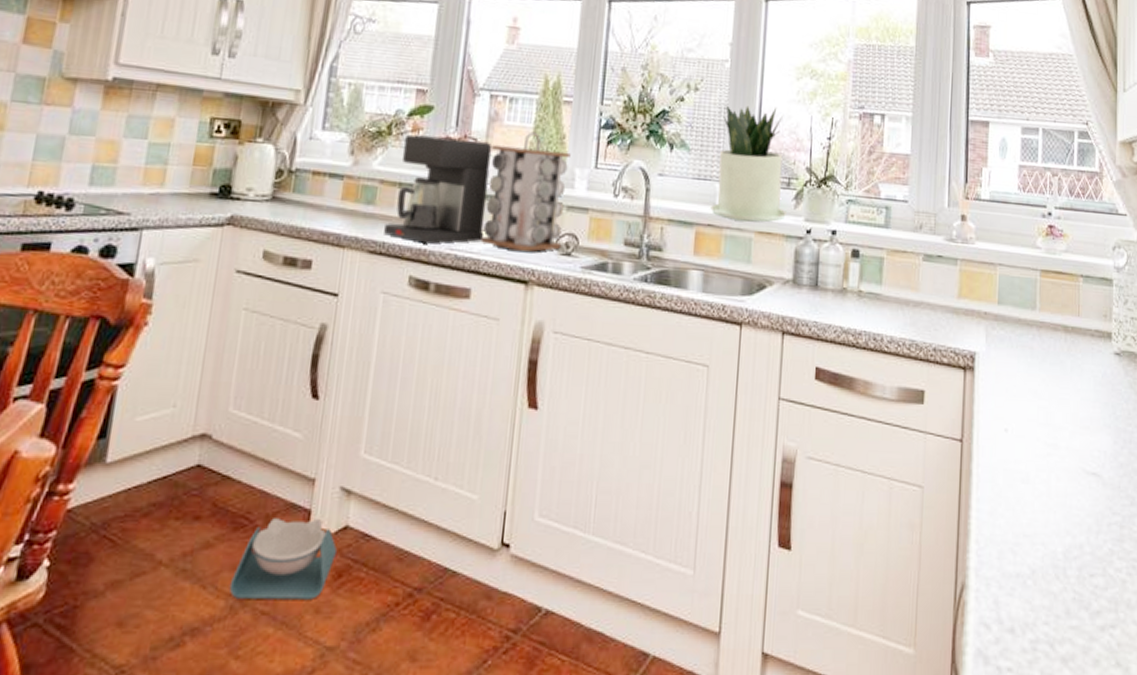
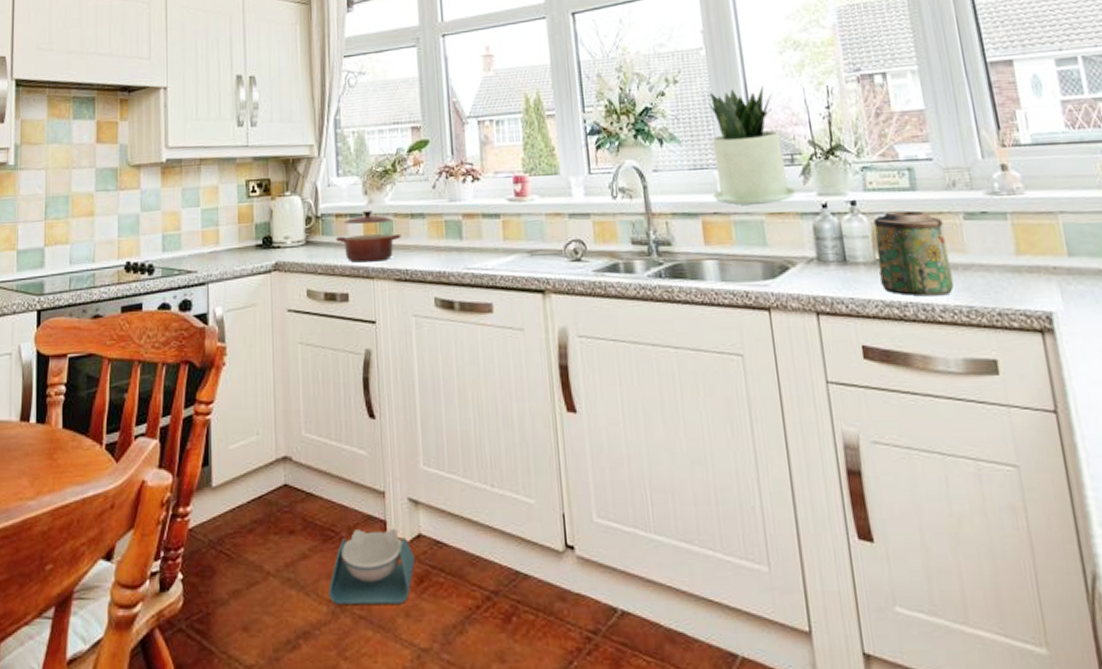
saucepan: none [308,172,385,230] -> present [336,211,401,263]
coffee maker: present [384,134,493,244] -> none [405,164,495,266]
spice rack: present [481,131,571,252] -> none [487,148,571,263]
canister: none [843,244,905,328] -> present [874,210,954,297]

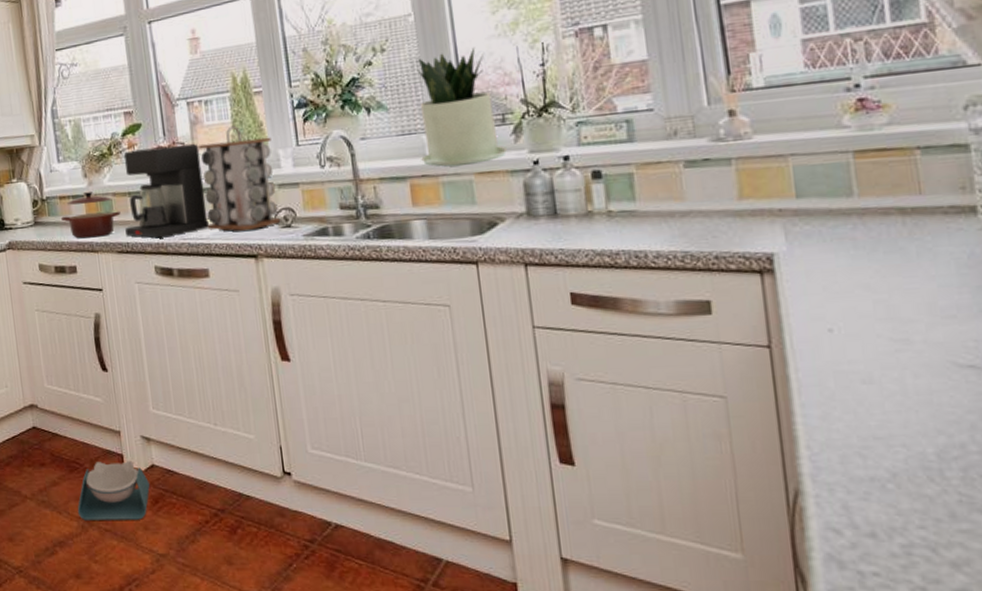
coffee maker: none [405,164,495,266] -> present [124,143,209,239]
spice rack: none [487,148,571,263] -> present [198,125,281,232]
canister: present [874,210,954,297] -> none [587,162,669,244]

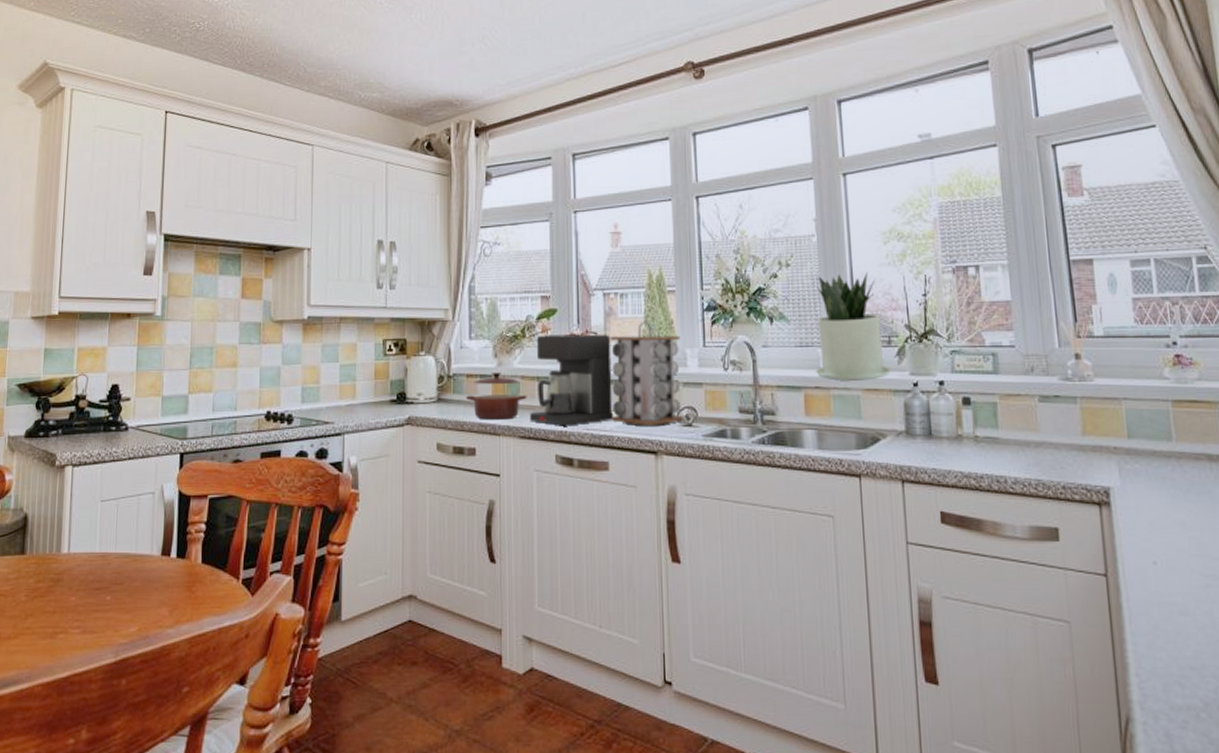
pet bowl: present [77,460,150,520] -> none [446,662,526,730]

